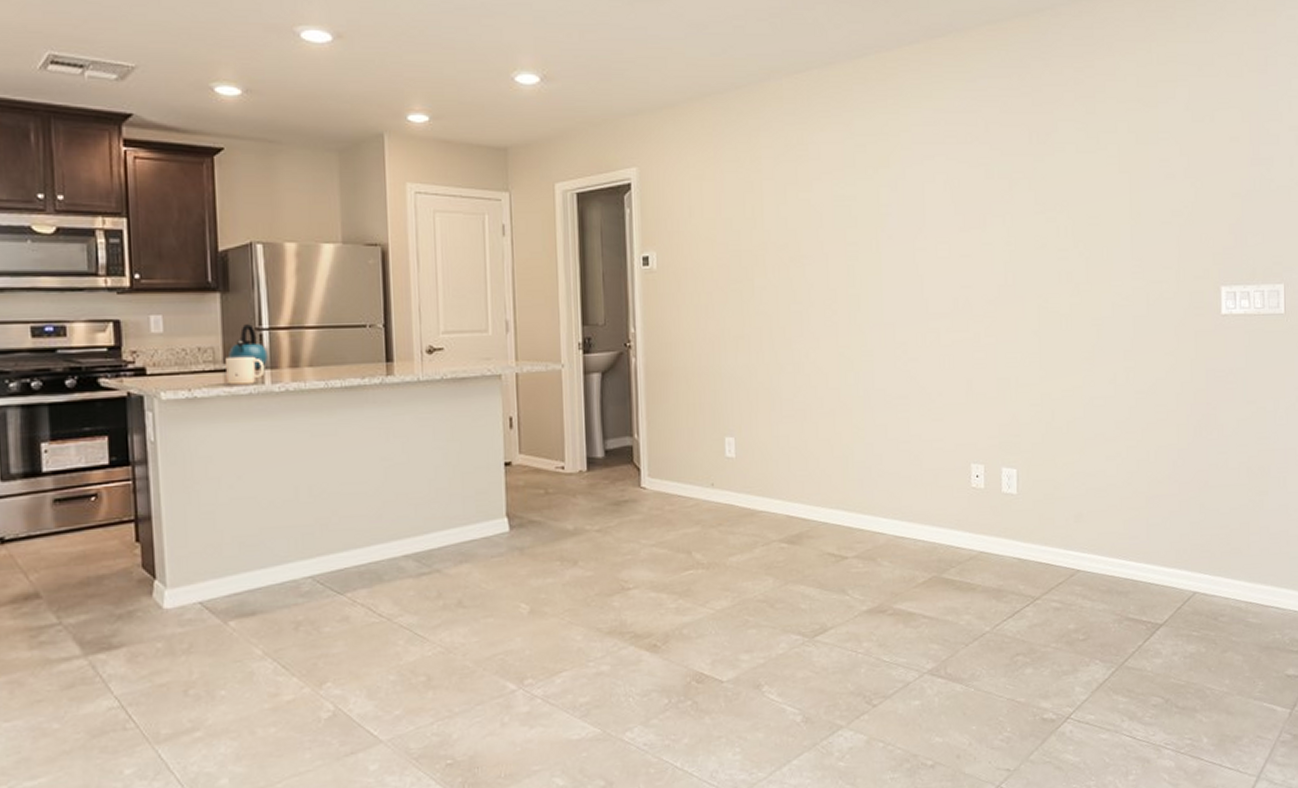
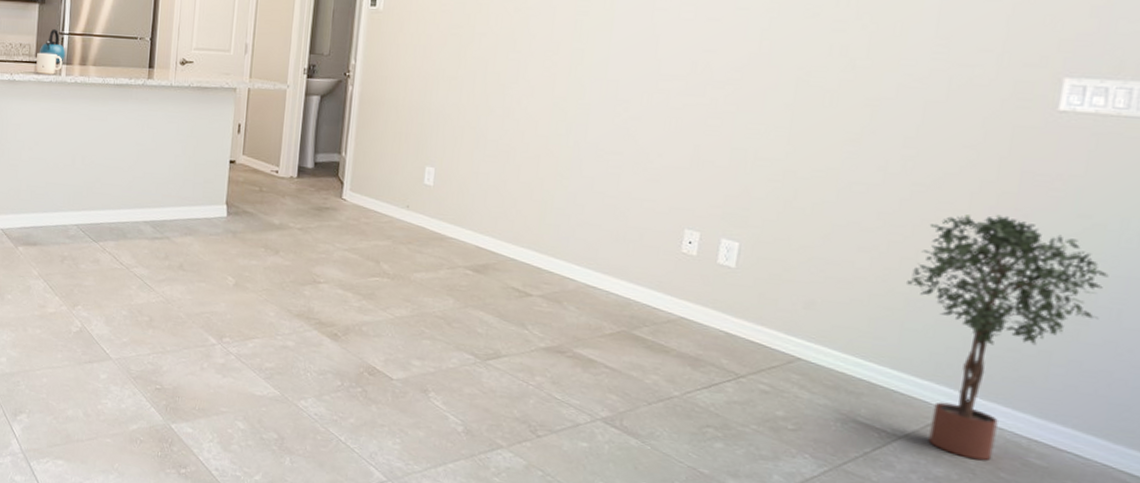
potted tree: none [1145,410,1273,631] -> present [907,214,1109,461]

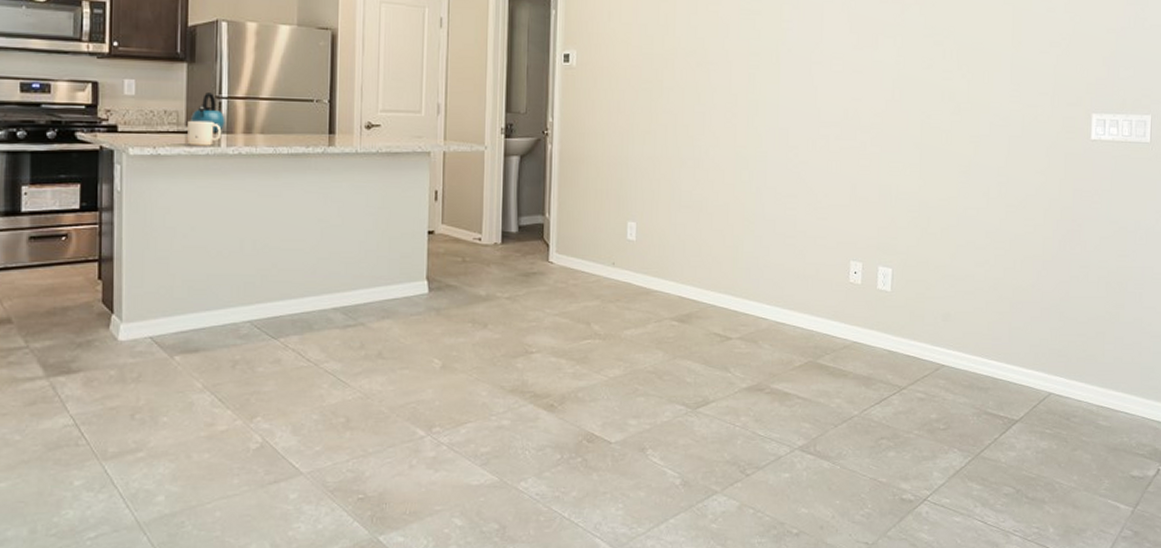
potted tree: present [907,214,1109,461] -> none [1010,226,1132,430]

